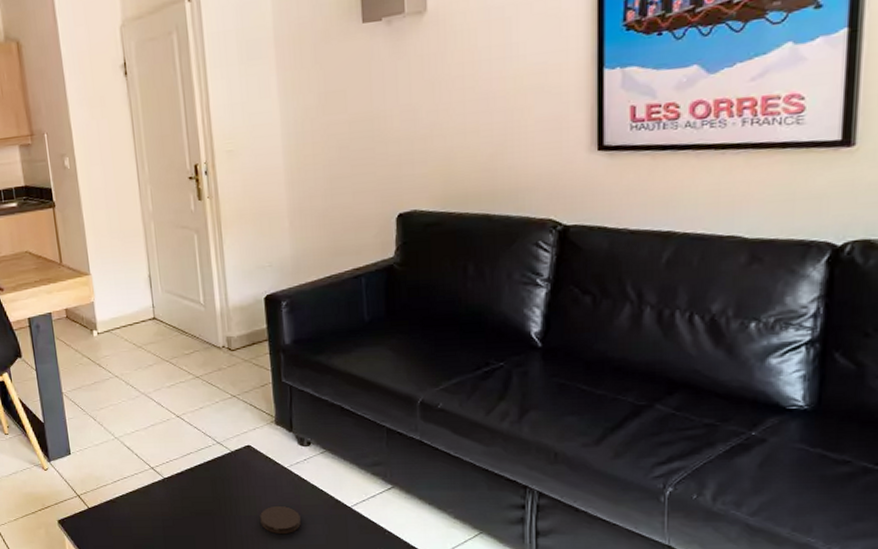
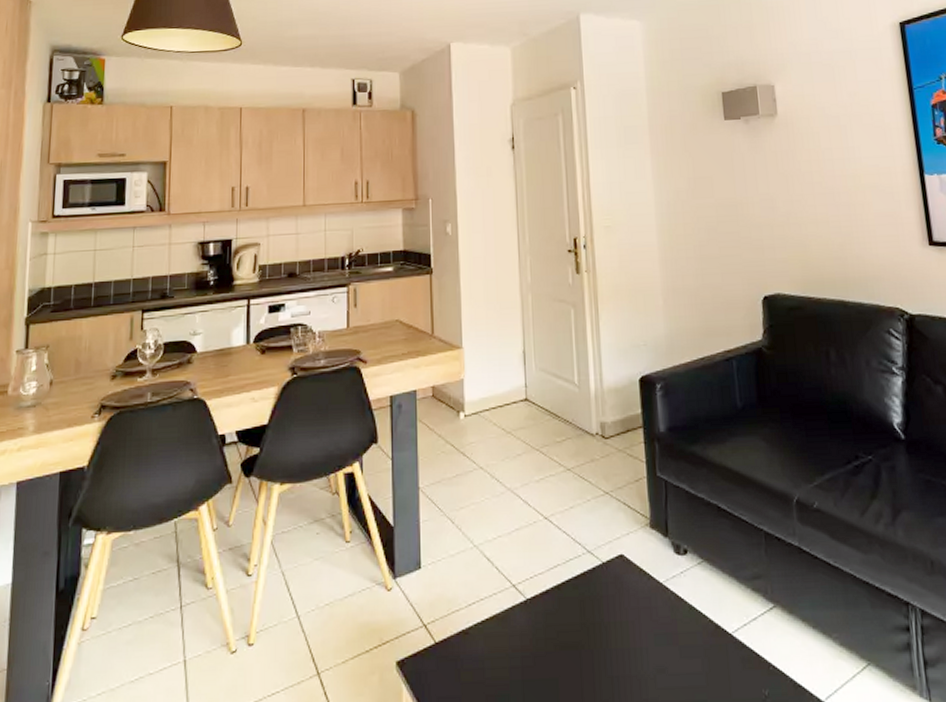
coaster: present [260,506,301,534] -> none [633,634,678,672]

